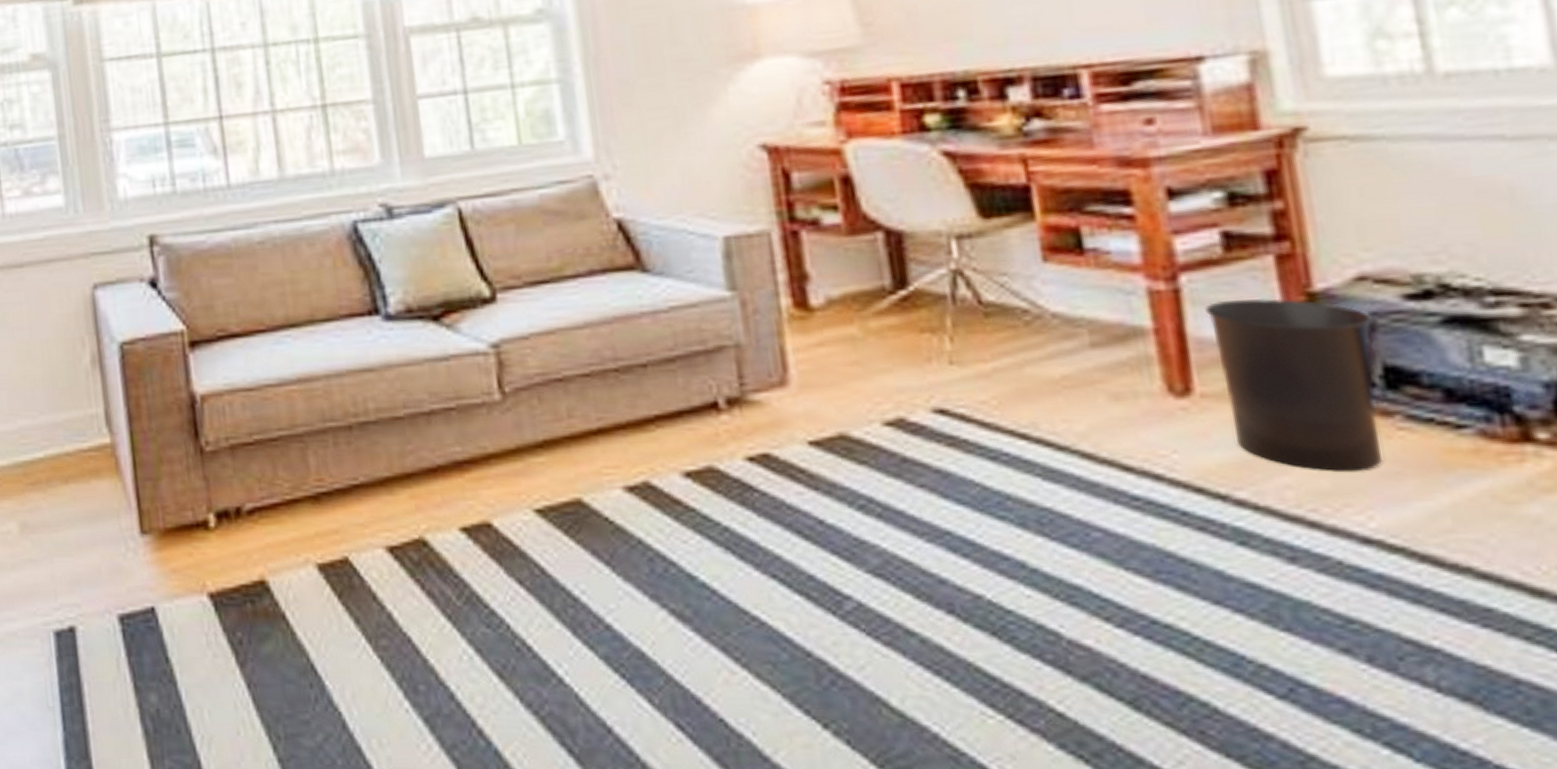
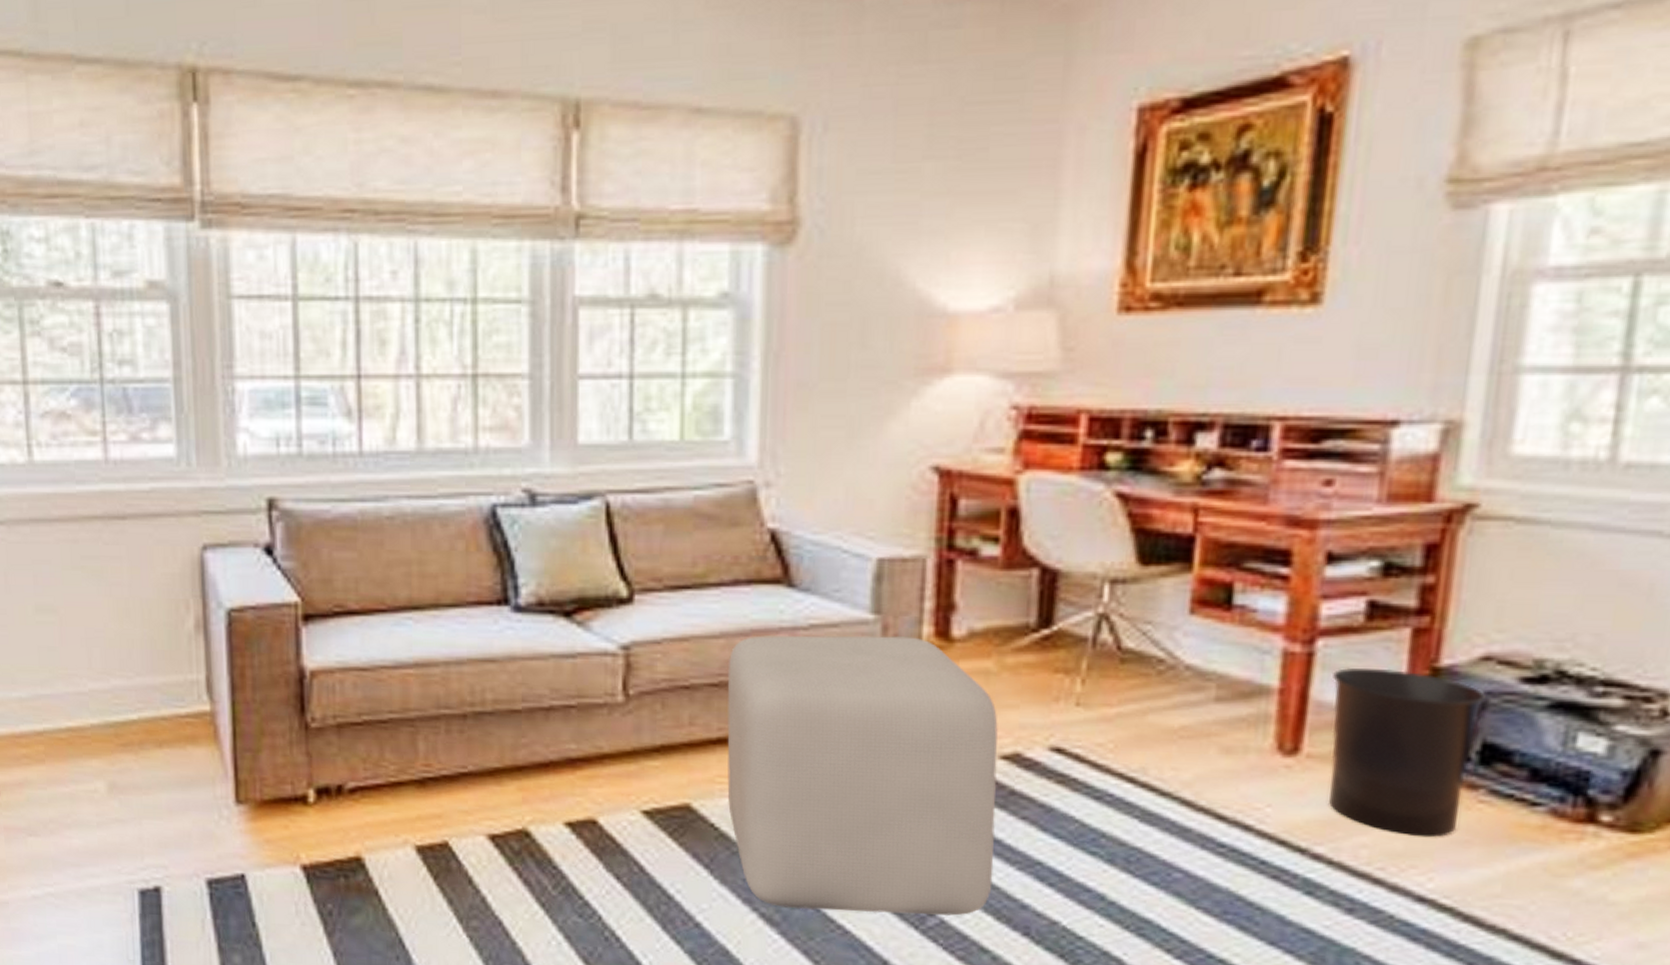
pouf: none [596,310,904,601] -> present [726,635,998,916]

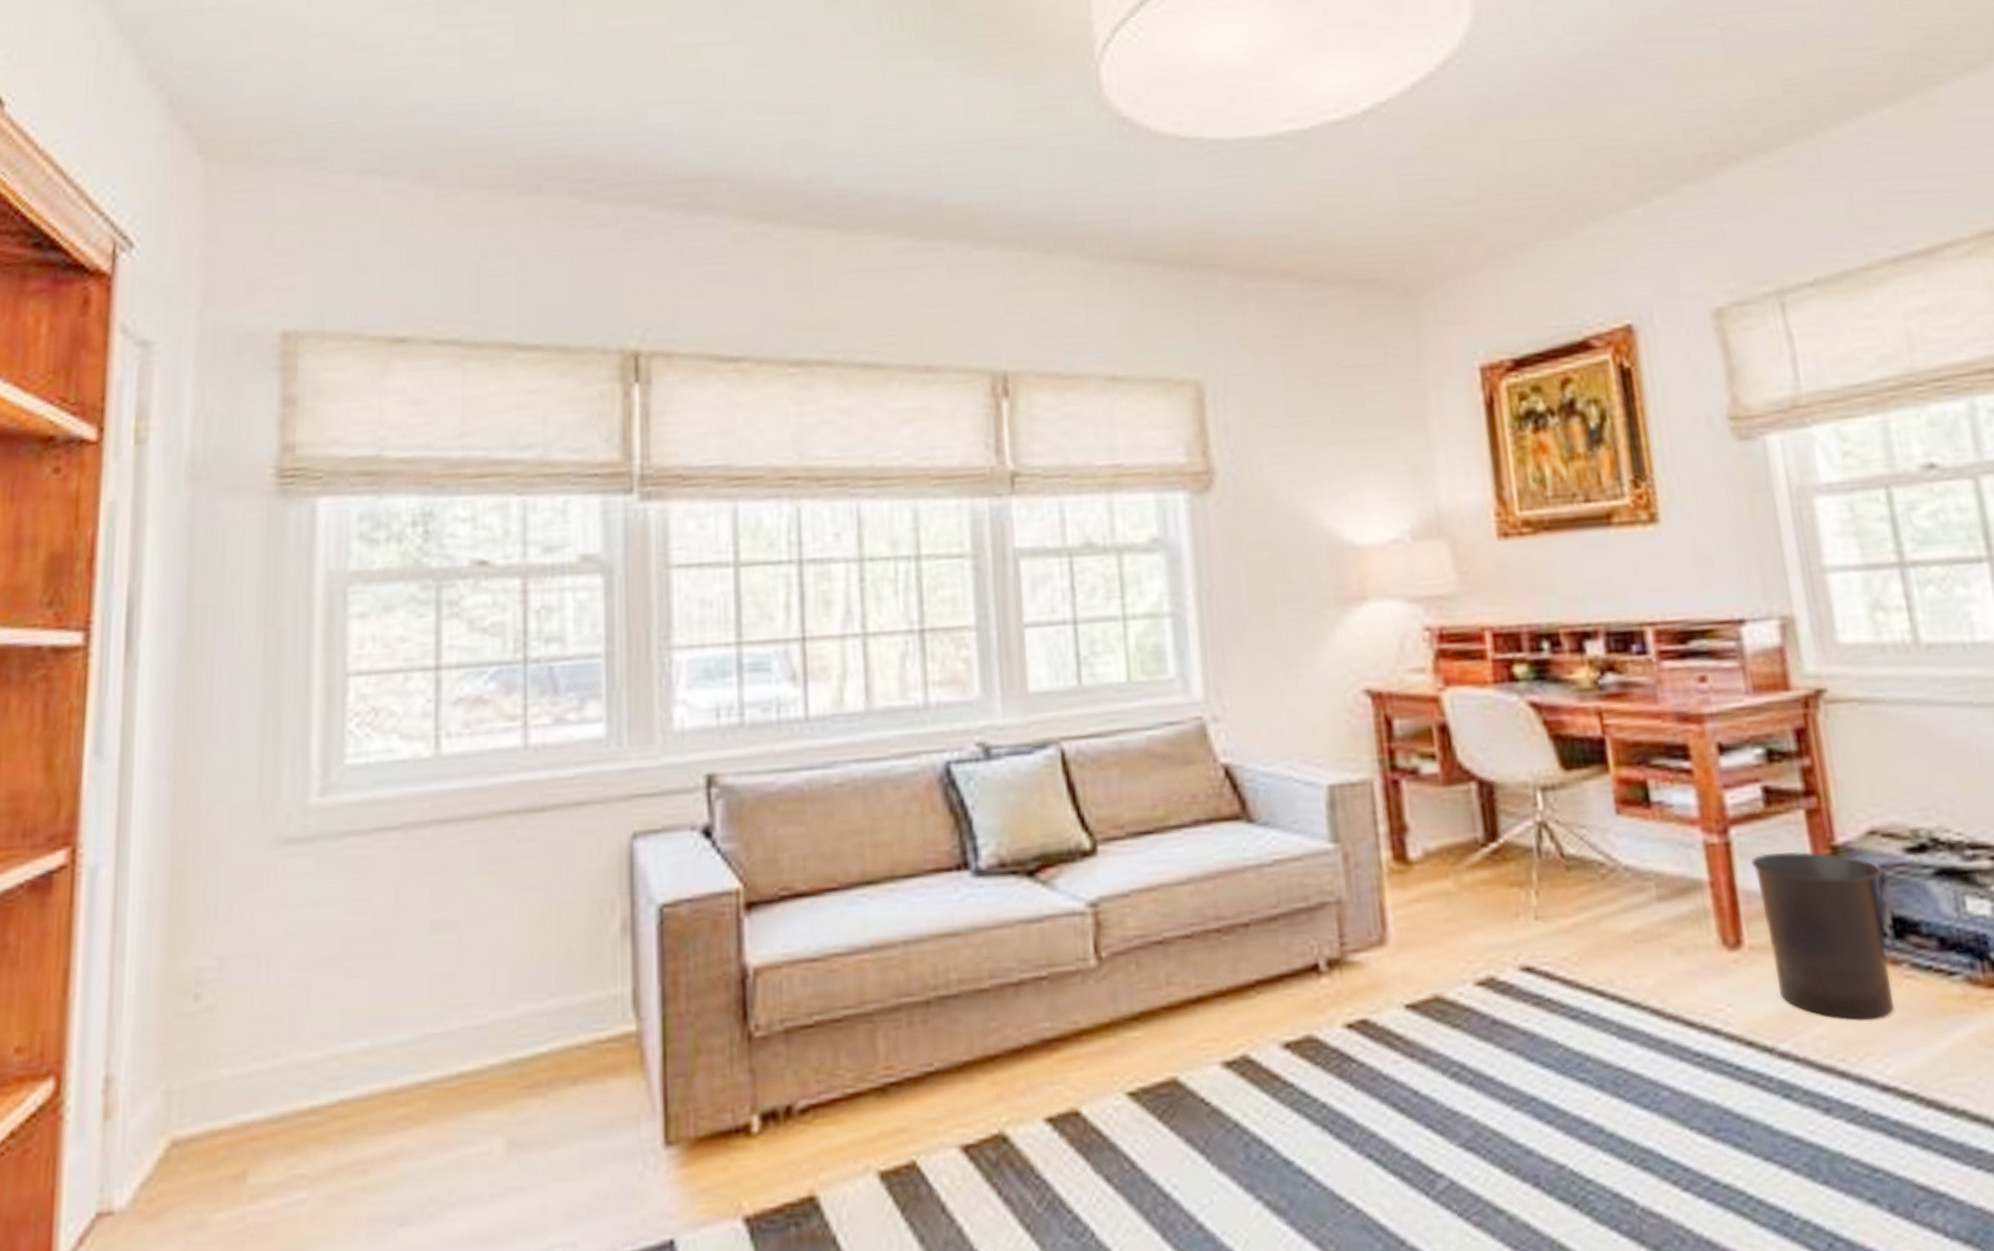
pouf: present [726,635,998,916] -> none [1198,863,1494,1190]

